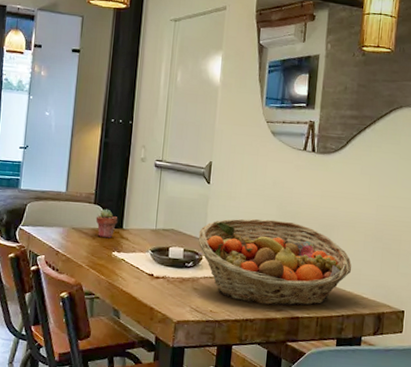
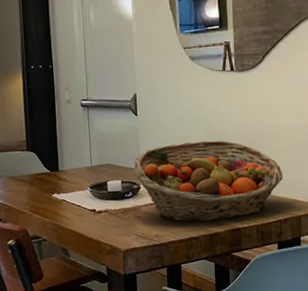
potted succulent: present [95,209,118,239] -> none [31,154,53,183]

